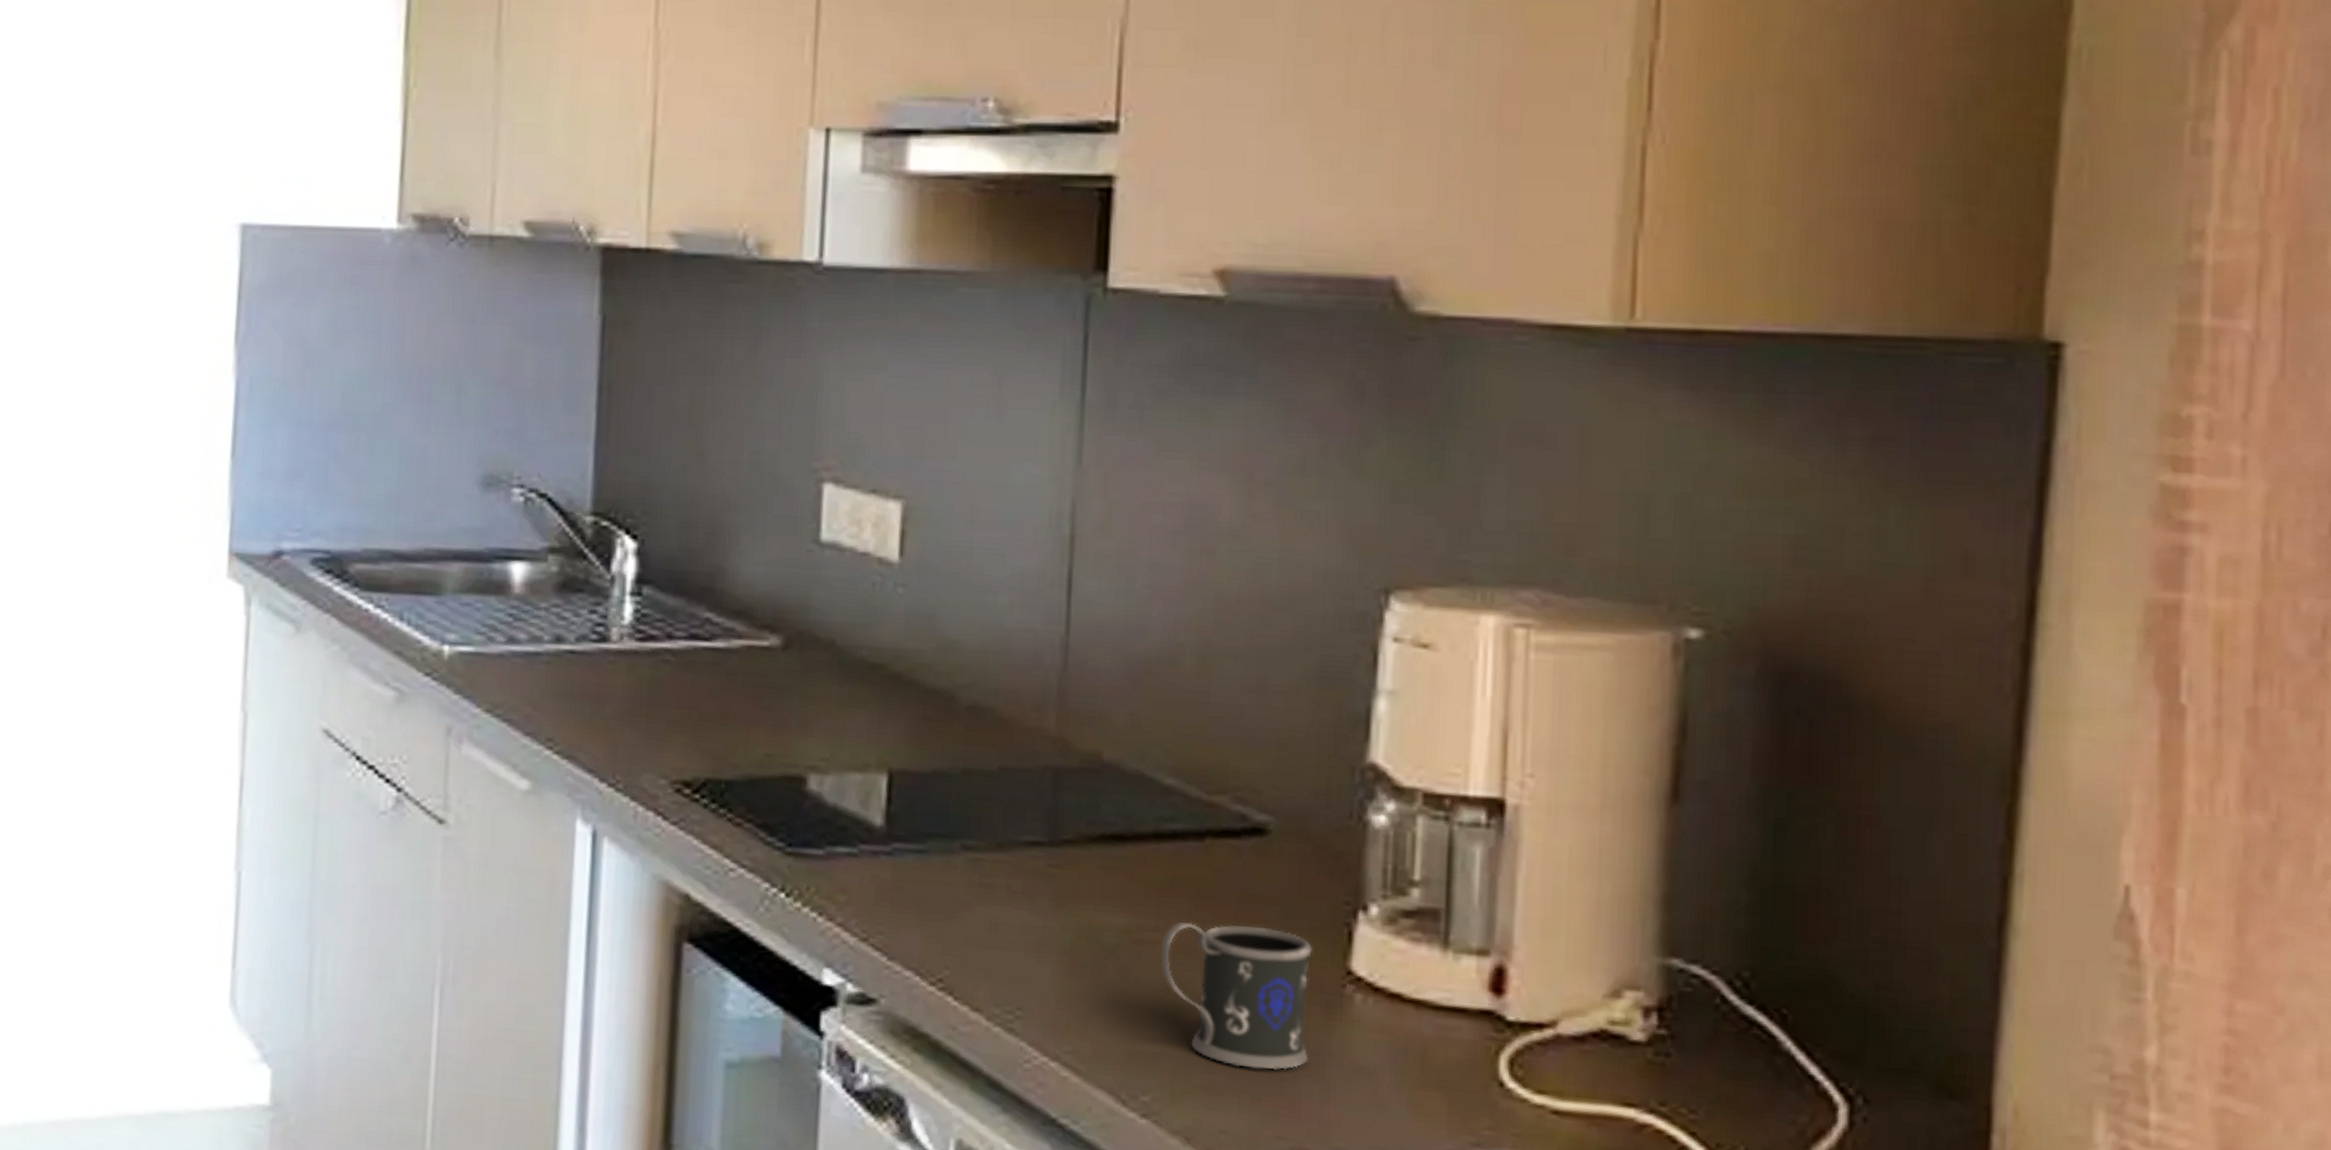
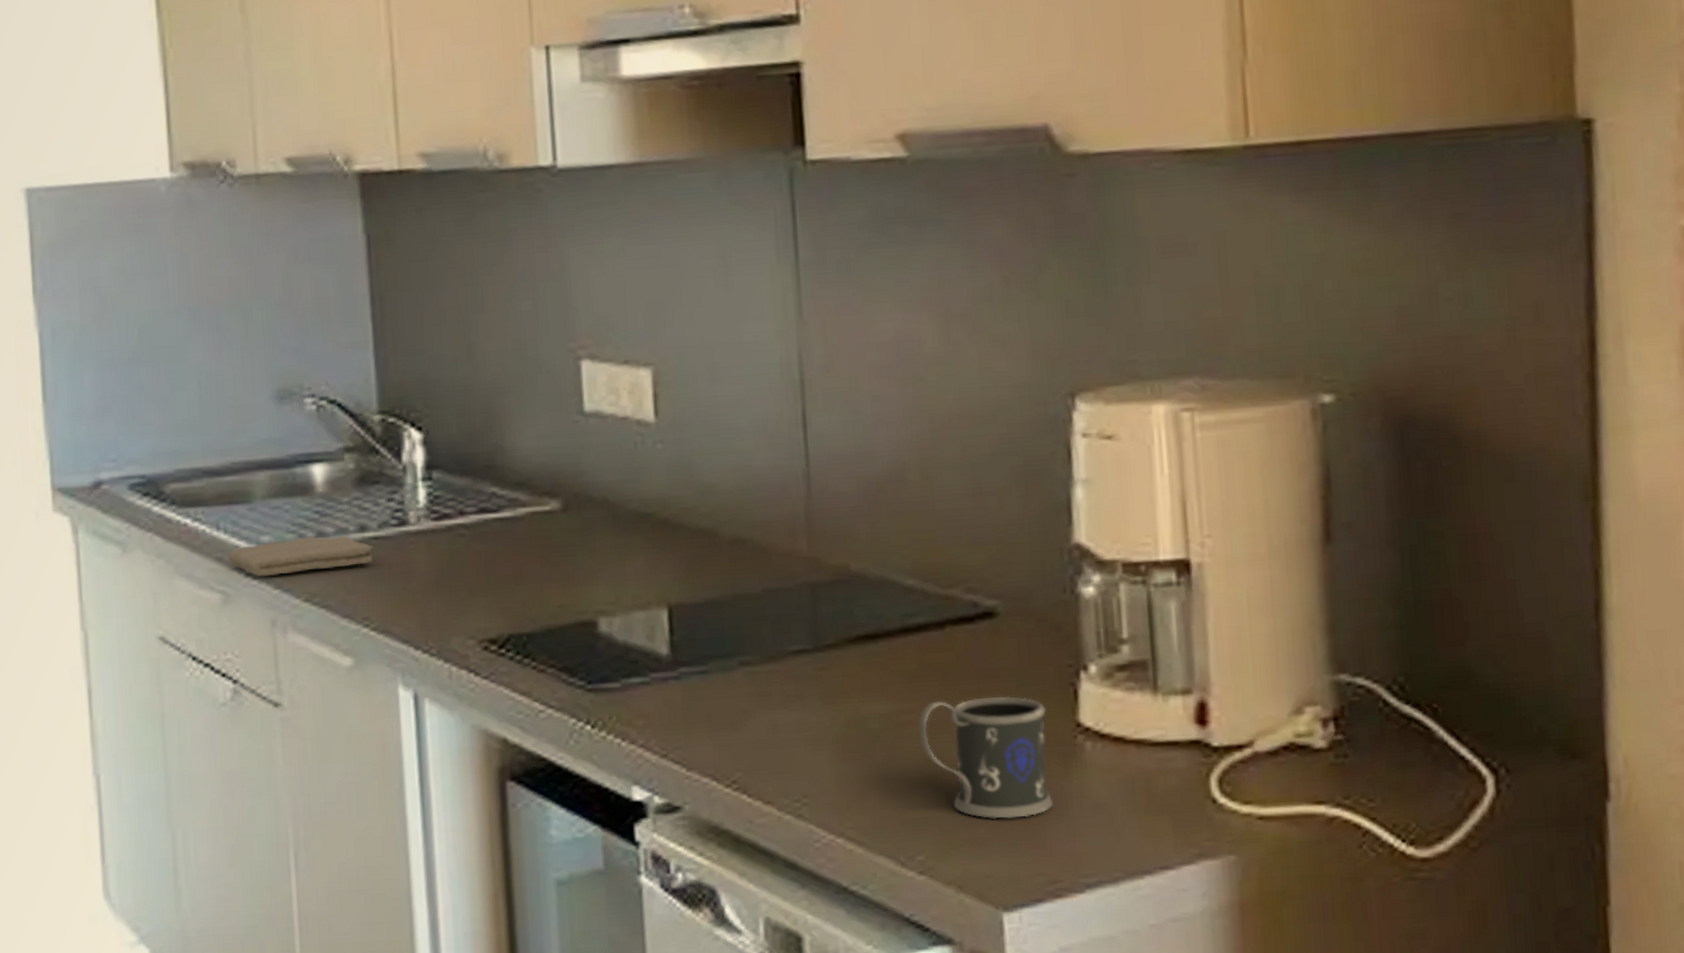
washcloth: none [407,640,568,680] -> present [227,535,374,578]

